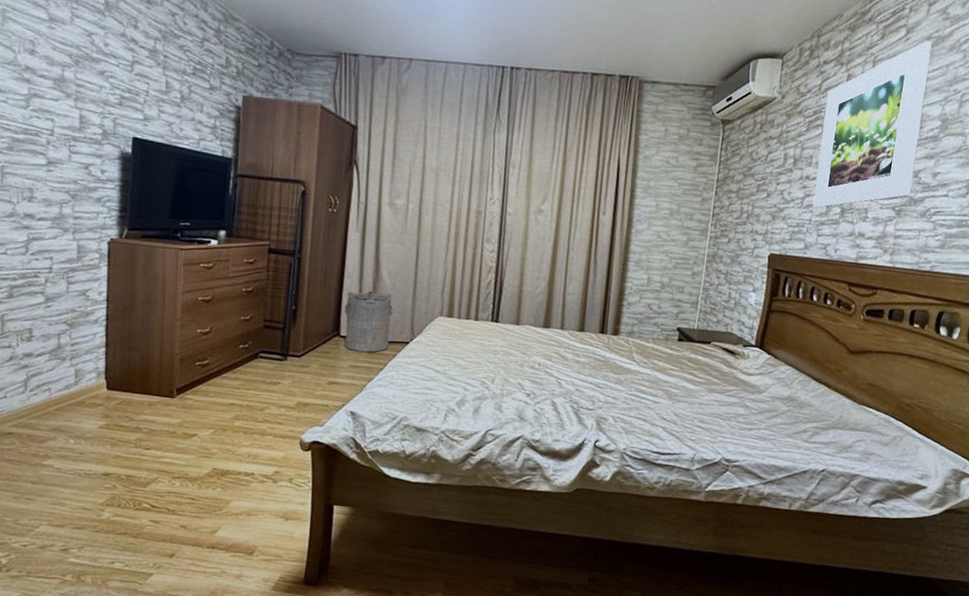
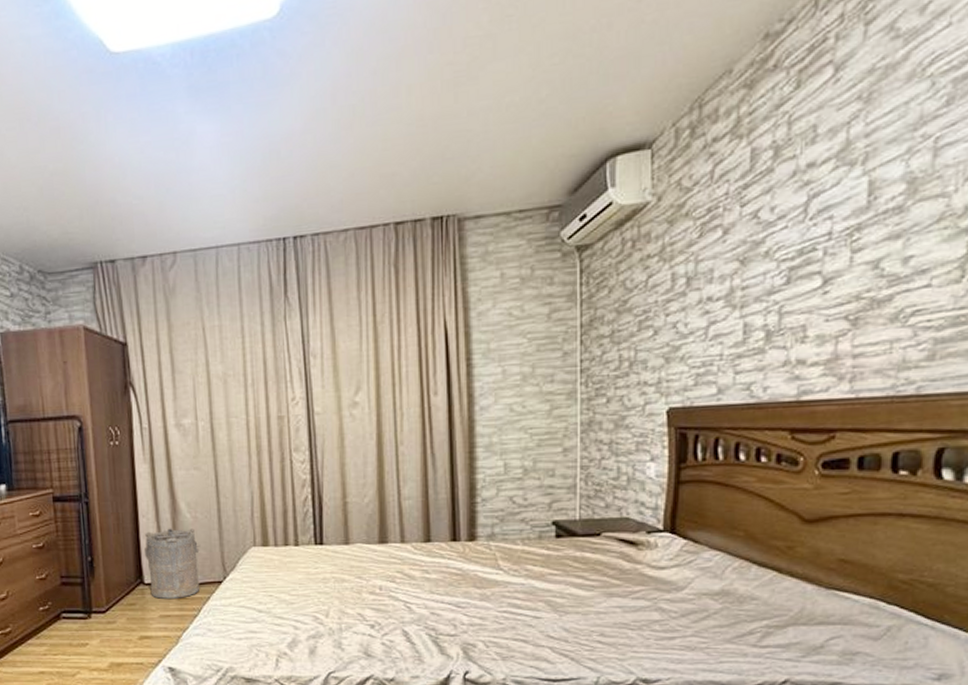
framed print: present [812,40,933,208] -> none [722,74,878,337]

